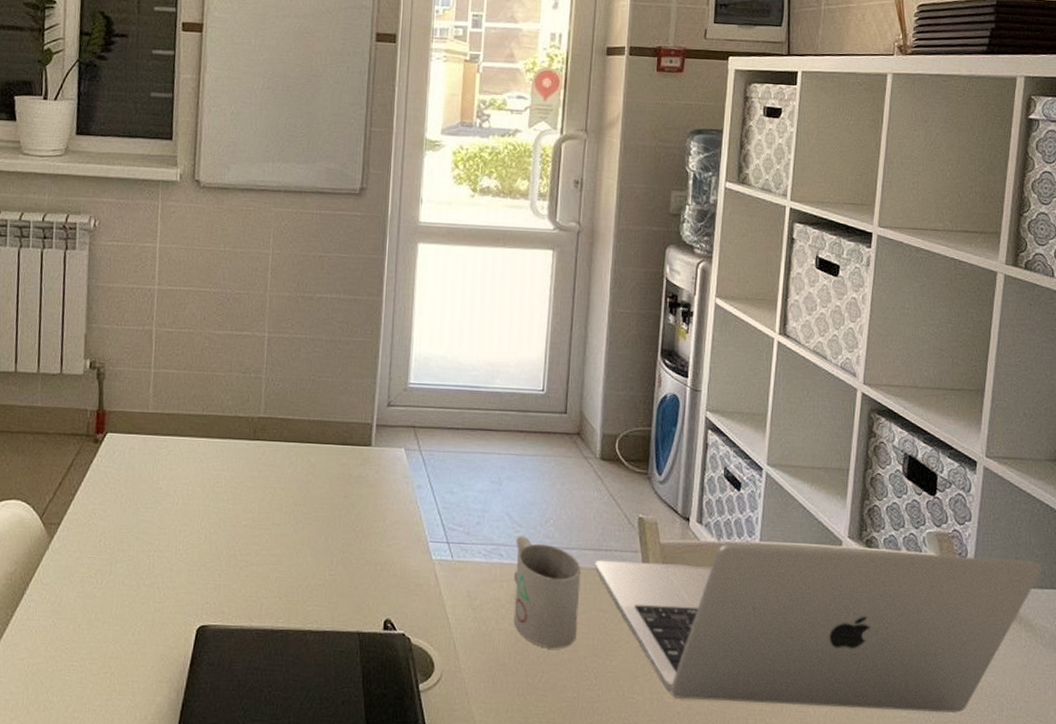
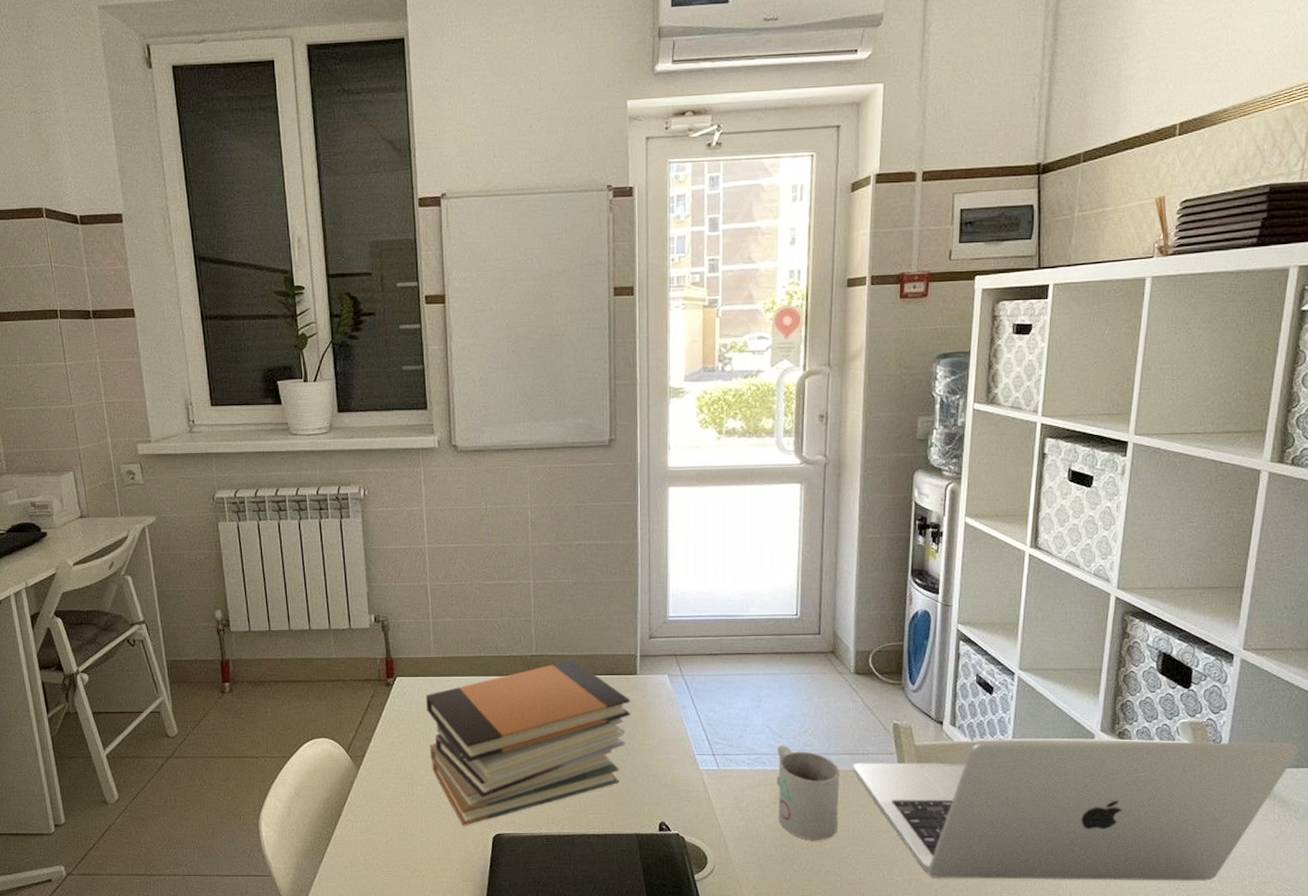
book stack: none [135,425,363,614] -> present [425,660,631,826]

